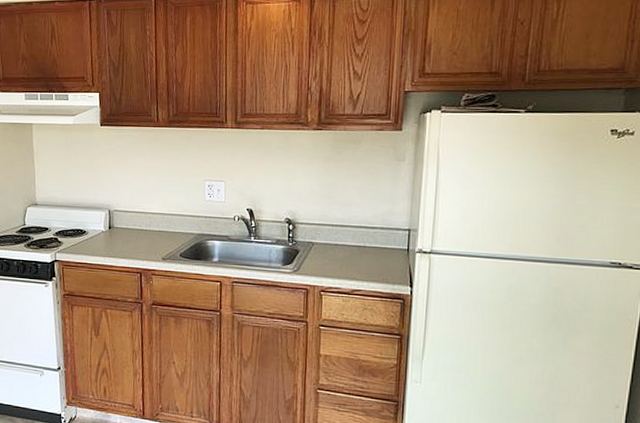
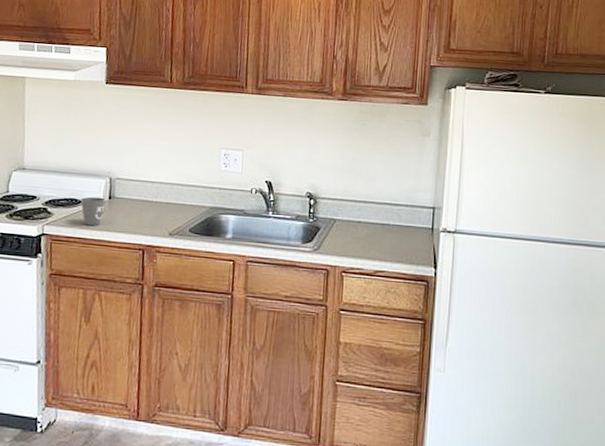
mug: none [85,227,106,253] -> present [80,196,105,226]

